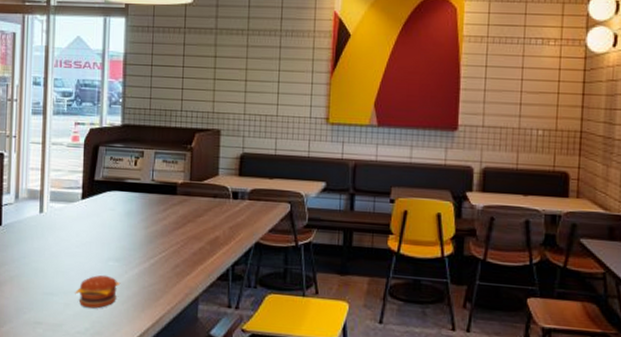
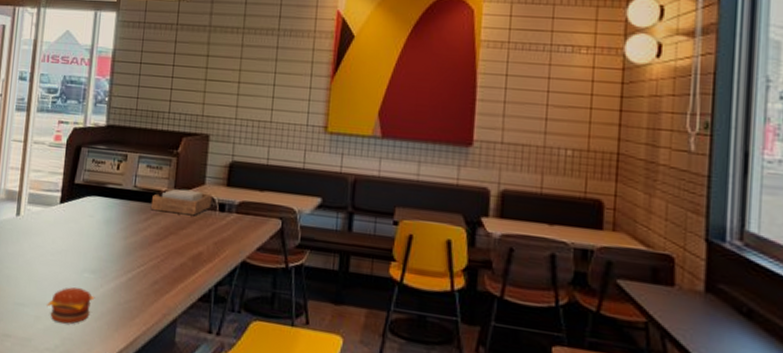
napkin holder: none [168,180,226,204] -> present [150,189,212,216]

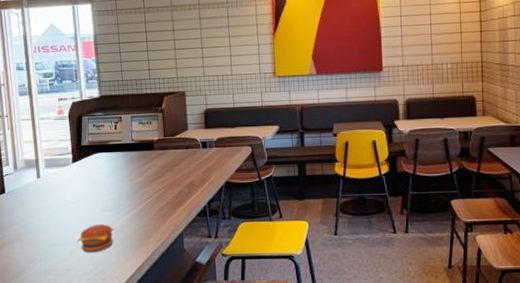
napkin holder: present [150,189,212,216] -> none [147,135,196,156]

